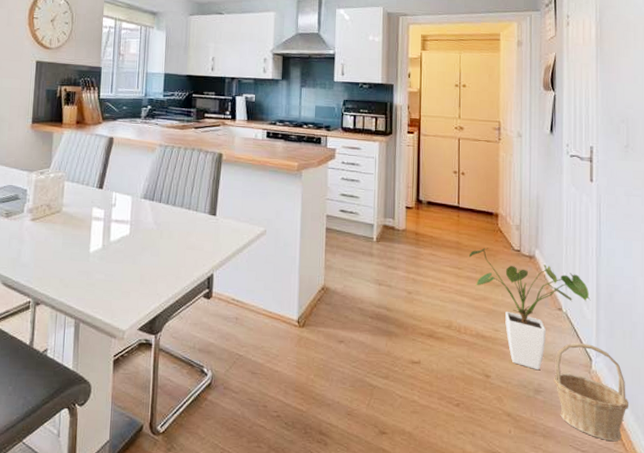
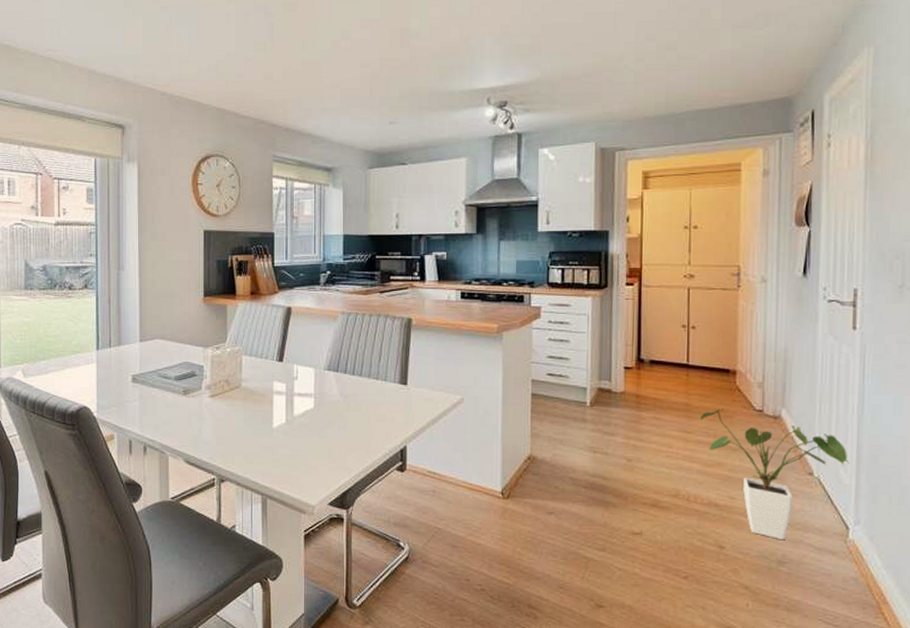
basket: present [554,342,628,441] -> none [801,509,893,615]

